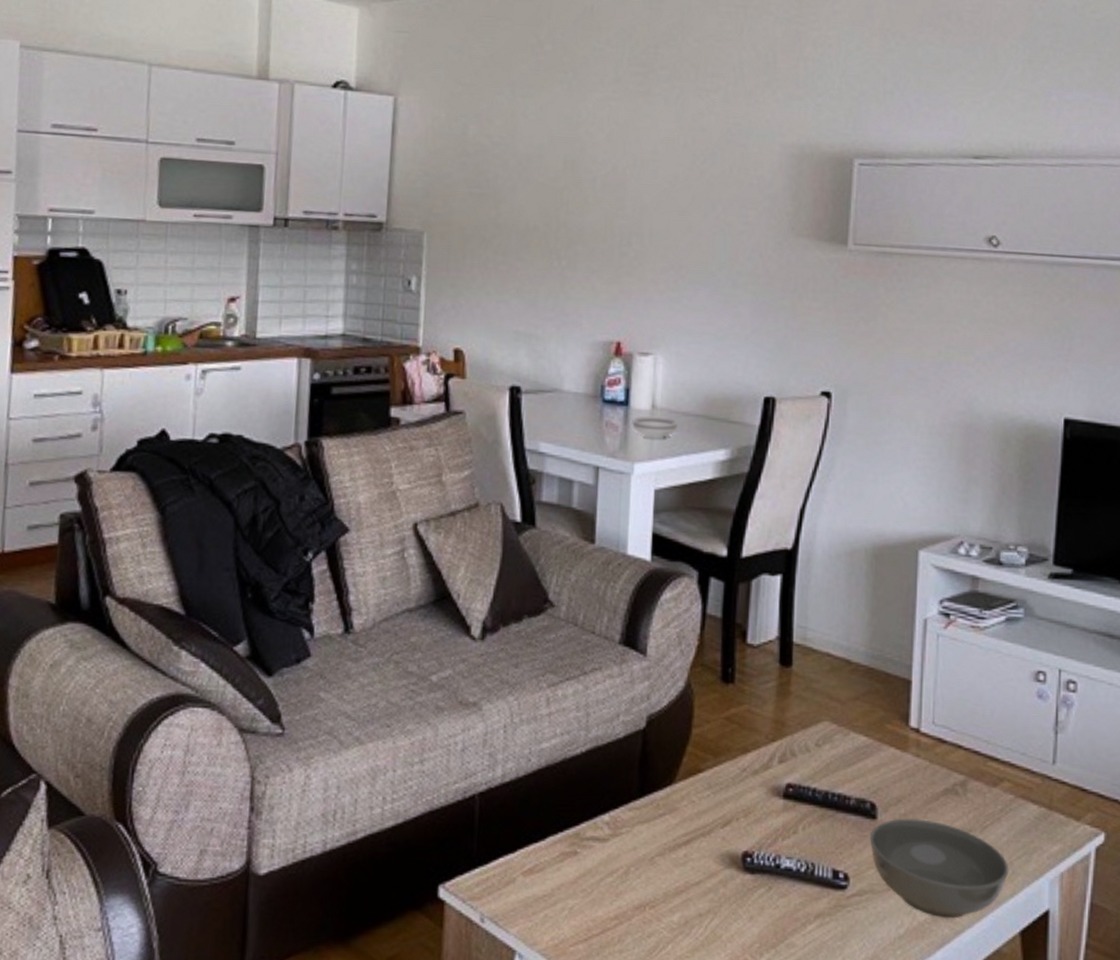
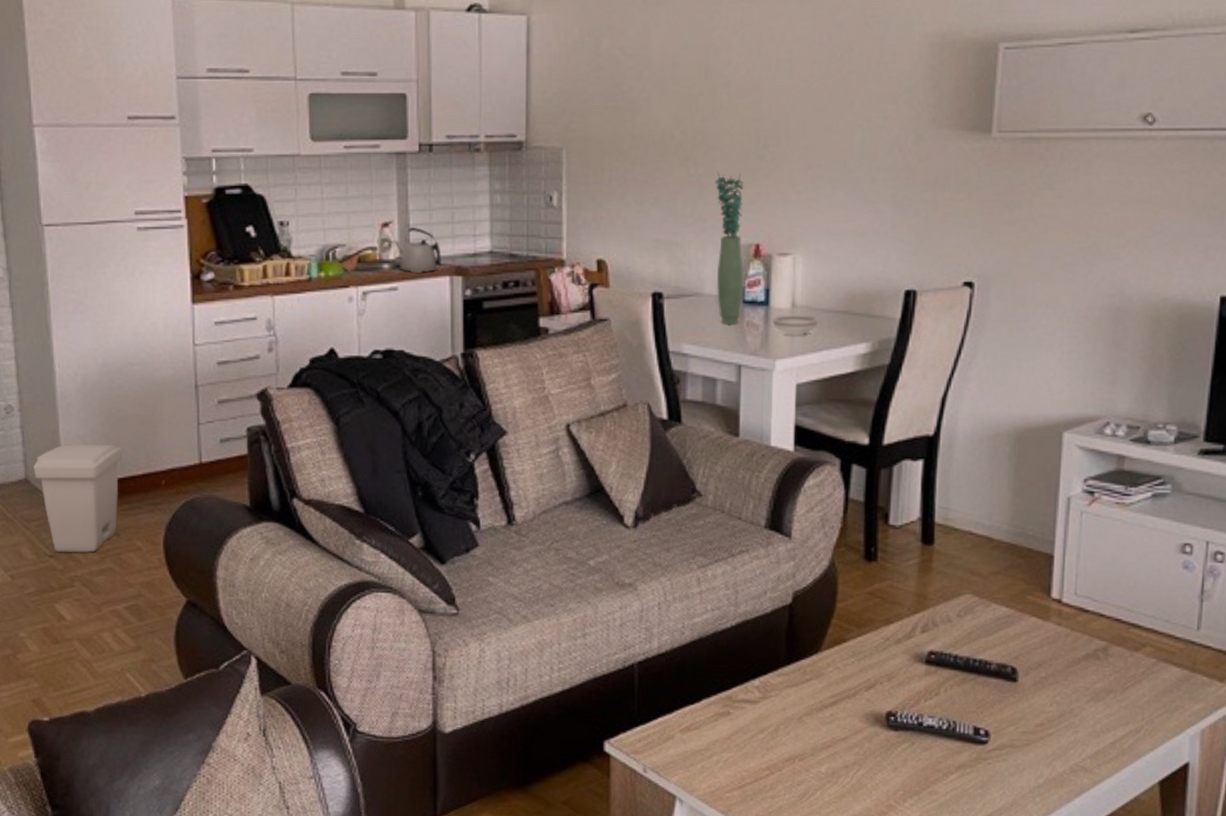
kettle: none [239,304,291,354] -> present [393,227,441,274]
vase: none [575,265,607,425] -> present [715,171,744,326]
bowl: present [869,817,1009,918] -> none [1010,680,1150,769]

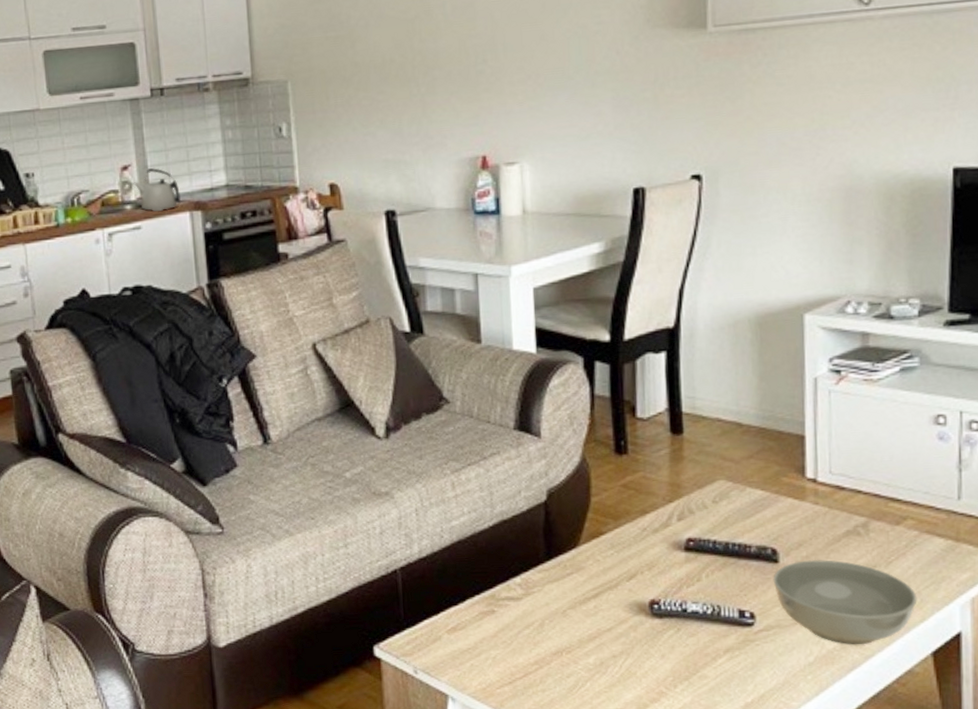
vase: present [715,171,744,326] -> none [437,88,475,237]
bowl: present [772,313,818,337] -> none [505,218,550,242]
bowl: none [1010,680,1150,769] -> present [773,559,917,644]

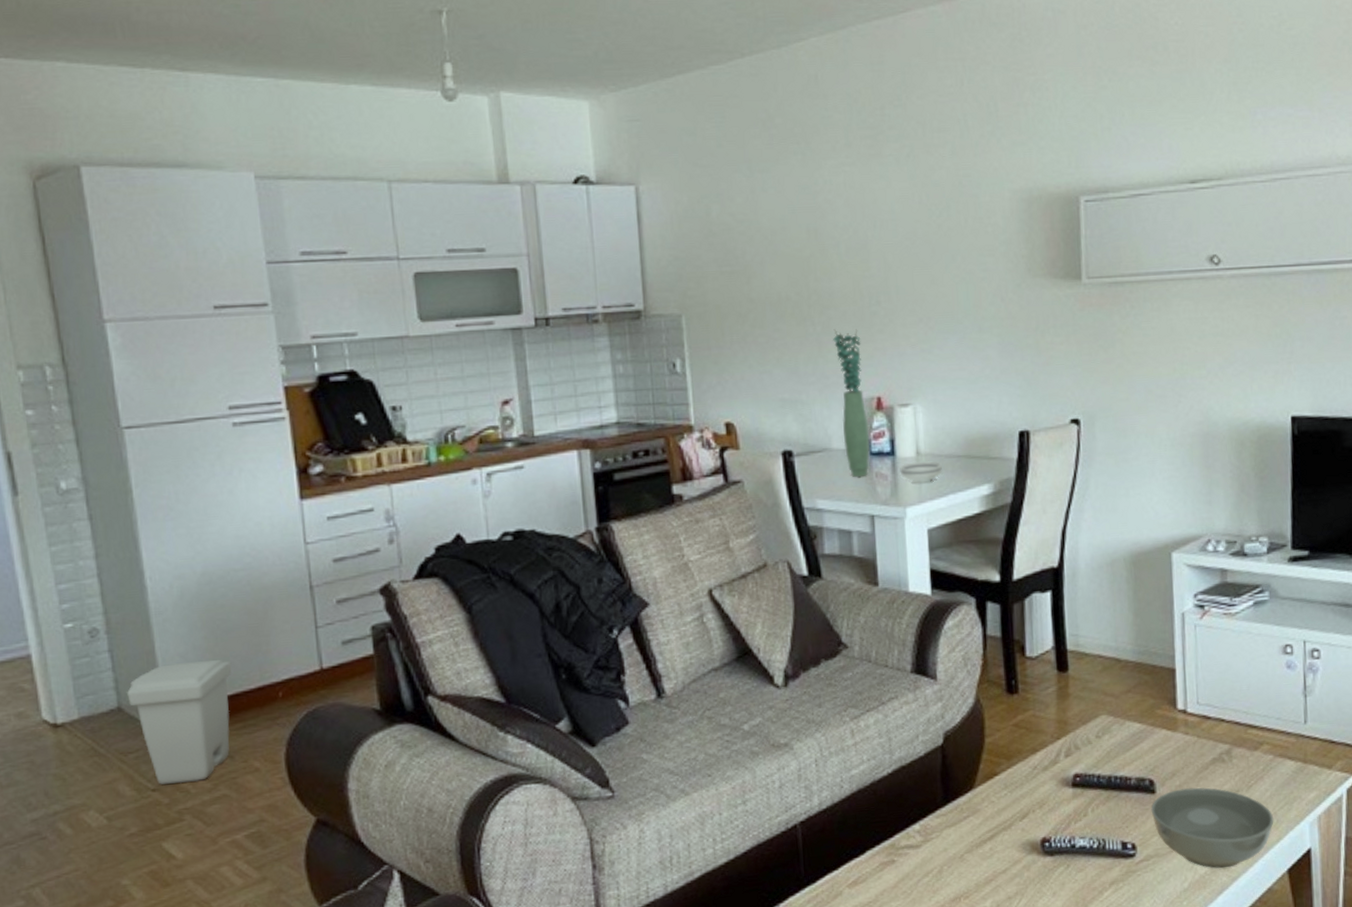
kettle: present [133,168,181,212] -> none [515,403,568,450]
vase: none [437,88,475,237] -> present [833,329,871,478]
bowl: none [505,218,550,242] -> present [899,460,942,484]

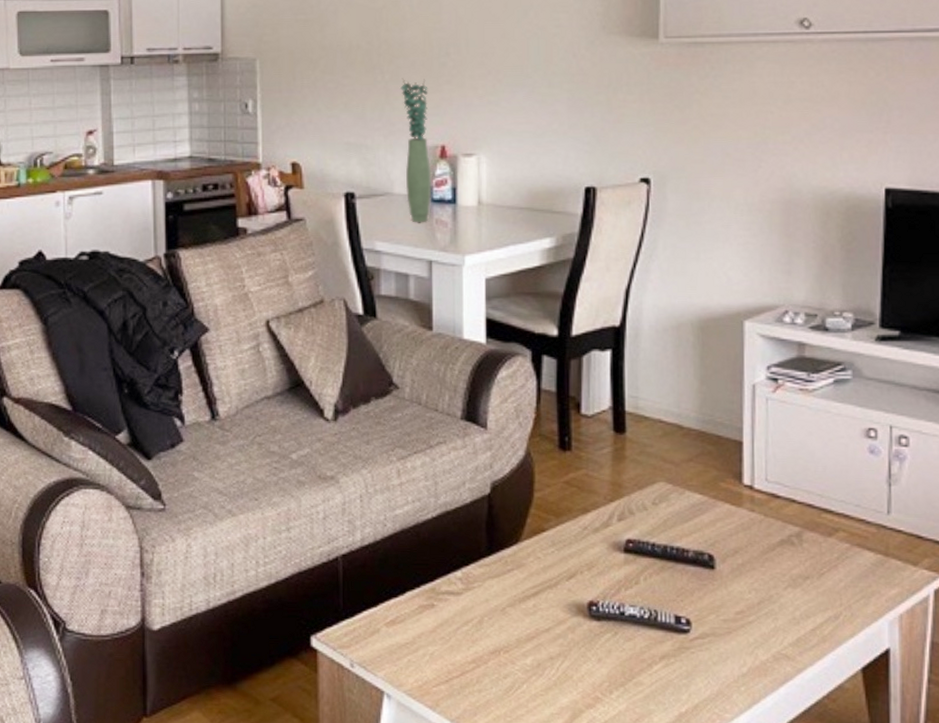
bowl: present [899,460,942,484] -> none [460,210,504,233]
bowl: present [1151,787,1274,868] -> none [709,567,848,657]

